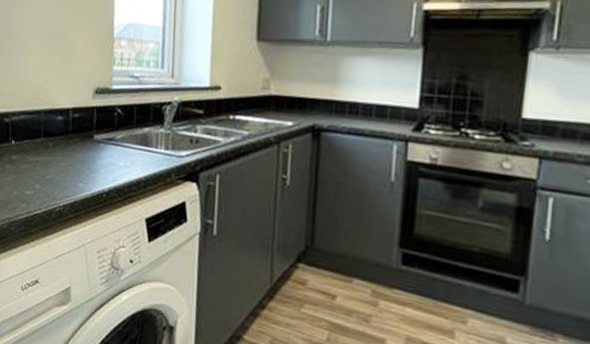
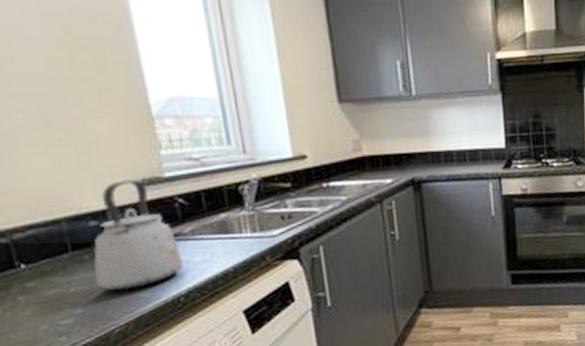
kettle: none [52,87,111,178] -> present [93,179,183,292]

